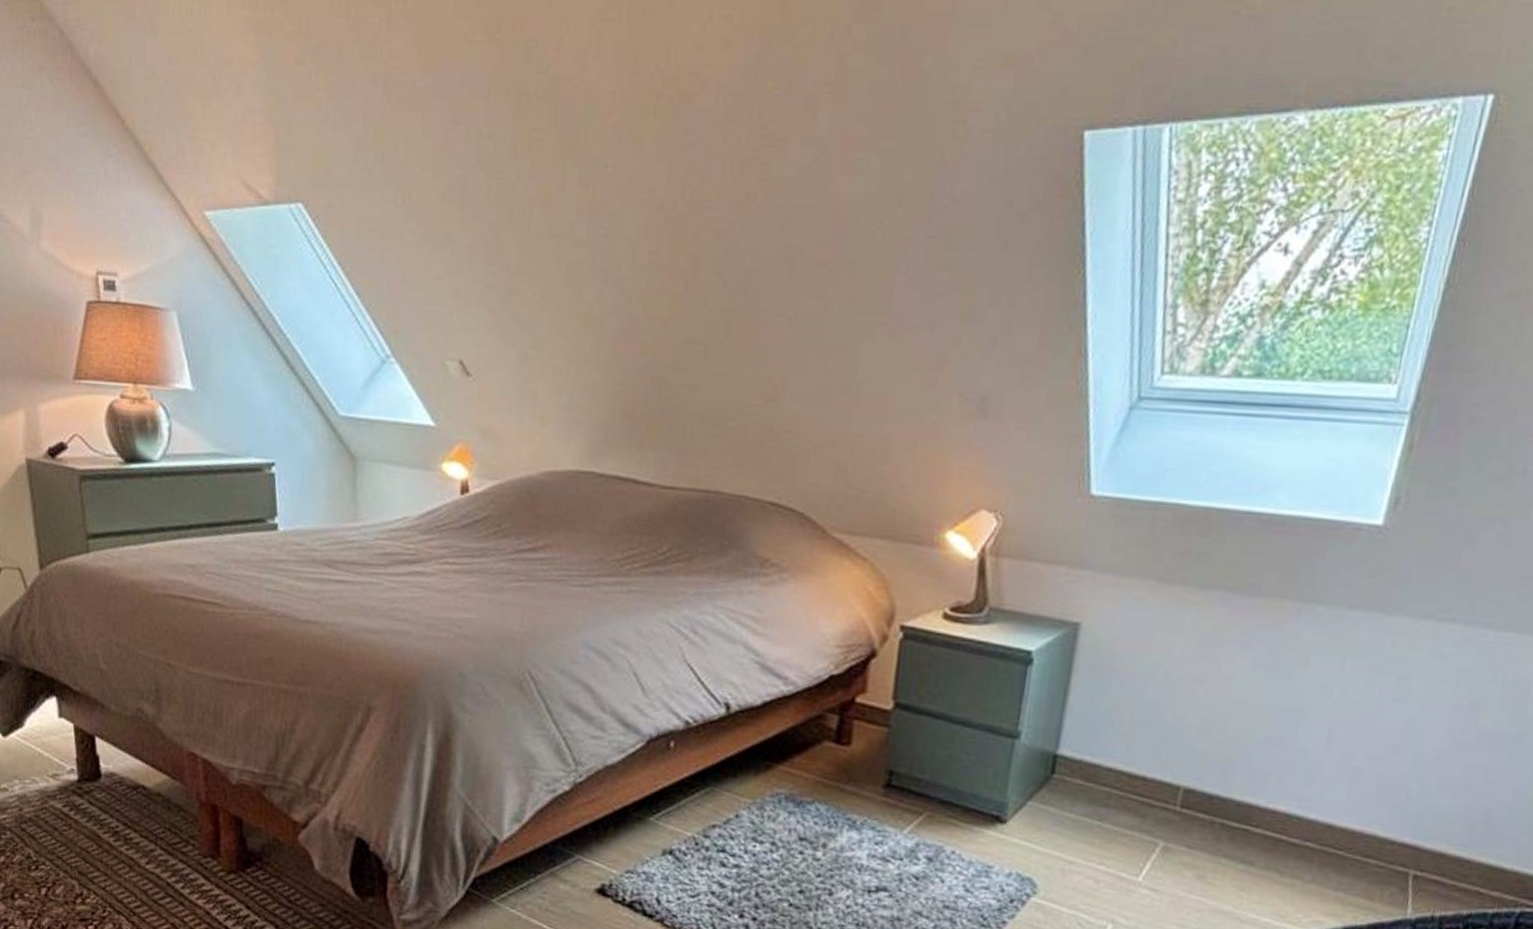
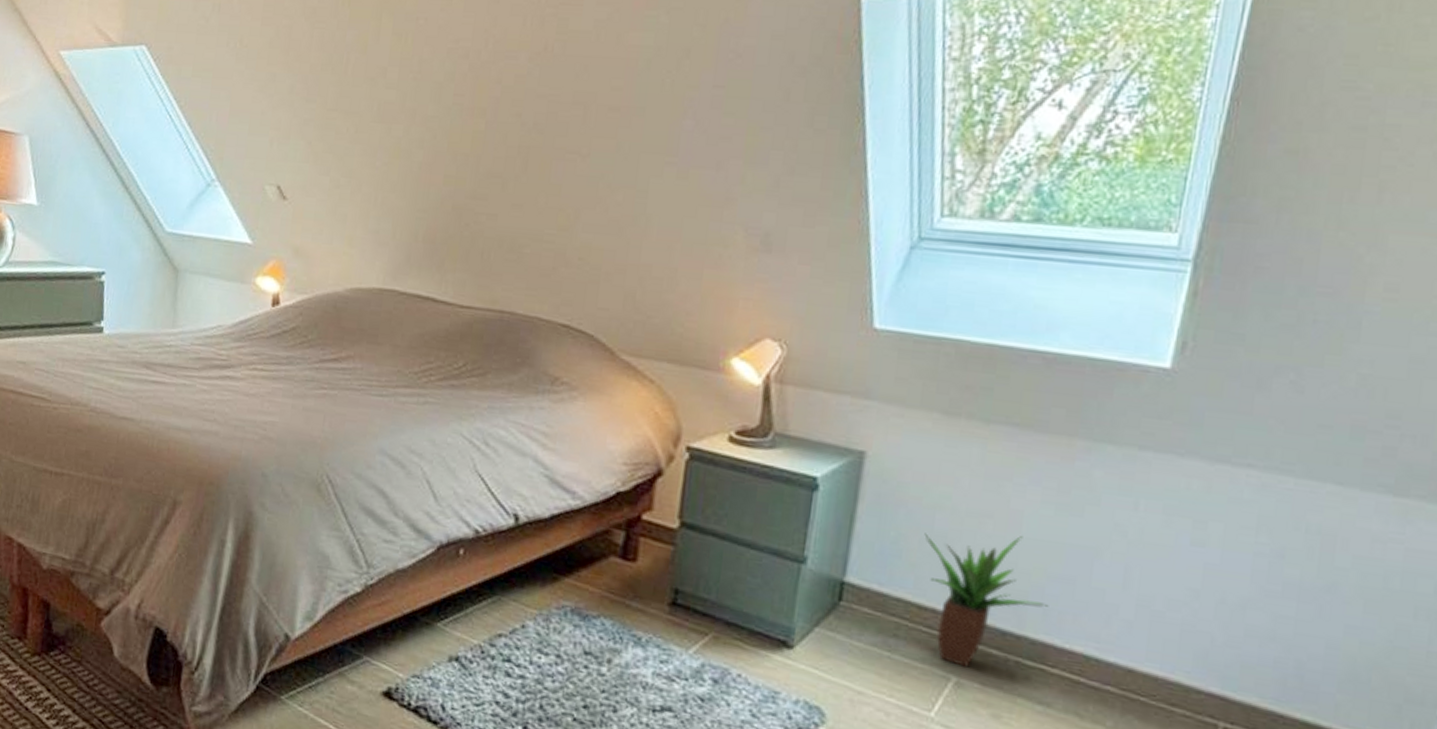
potted plant: none [1136,701,1255,832] -> present [924,533,1049,667]

